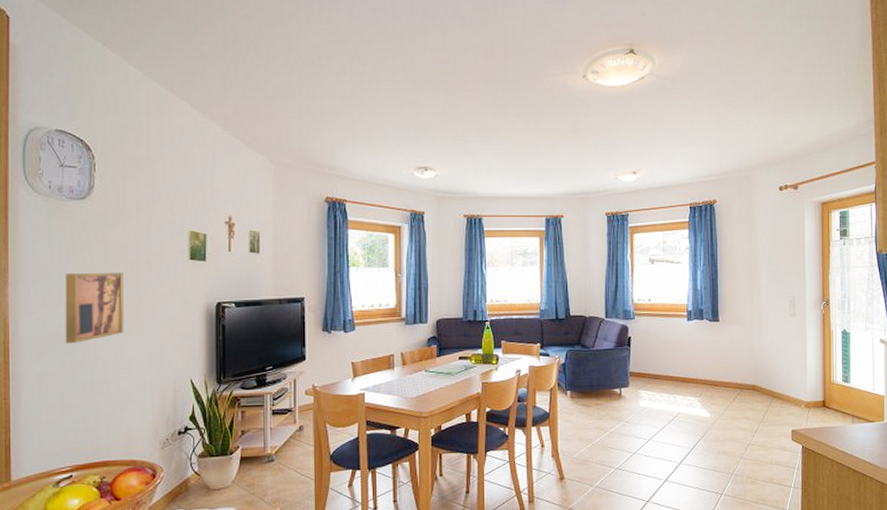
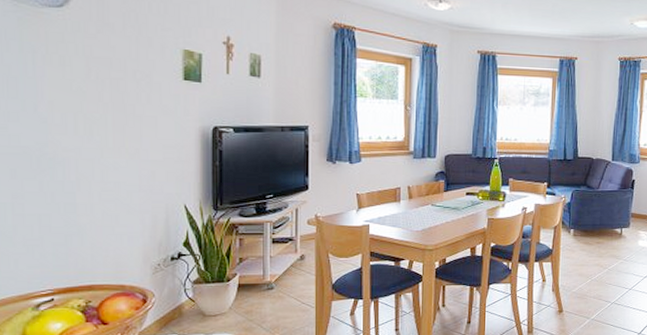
wall art: present [65,273,124,343] -> none [41,87,110,162]

